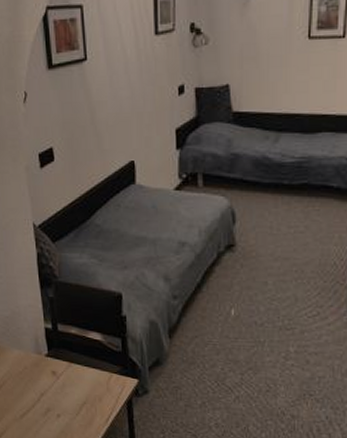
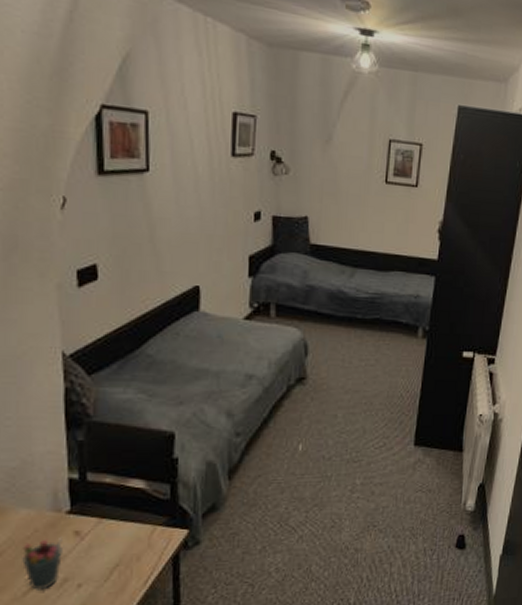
pen holder: none [17,374,45,415] -> present [22,536,63,590]

